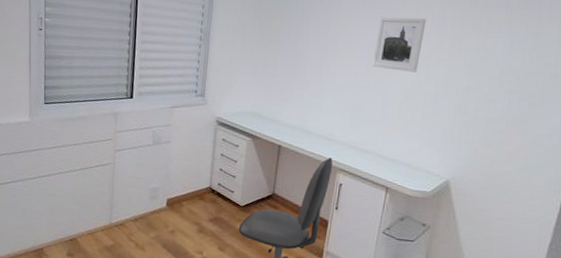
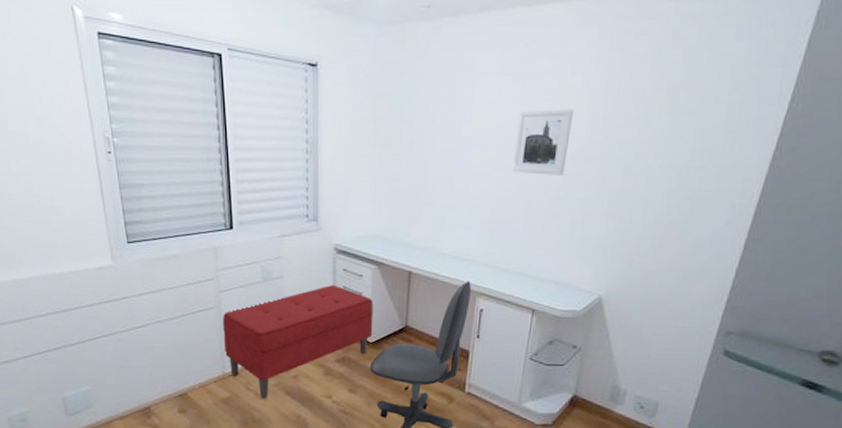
bench: none [113,151,246,250] -> present [223,284,374,399]

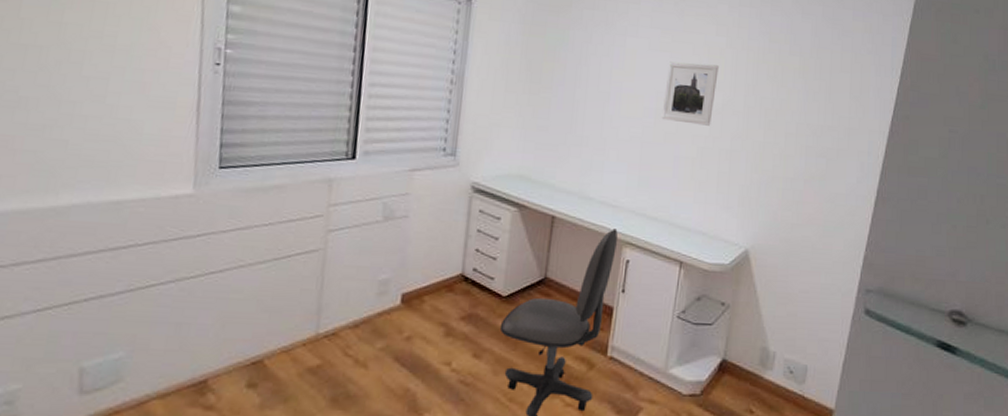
bench: present [223,284,374,399] -> none [322,227,511,368]

